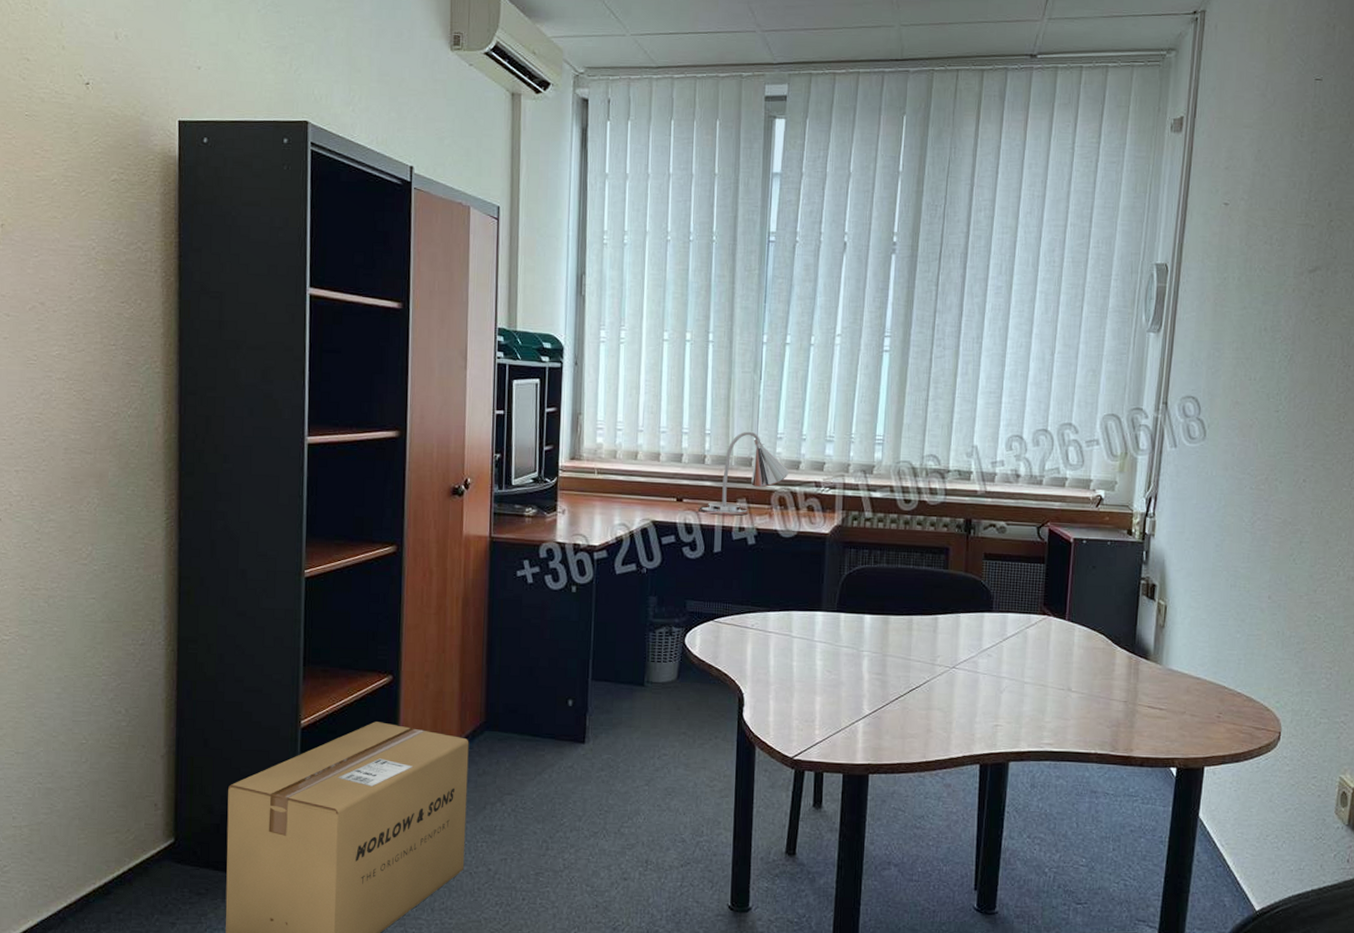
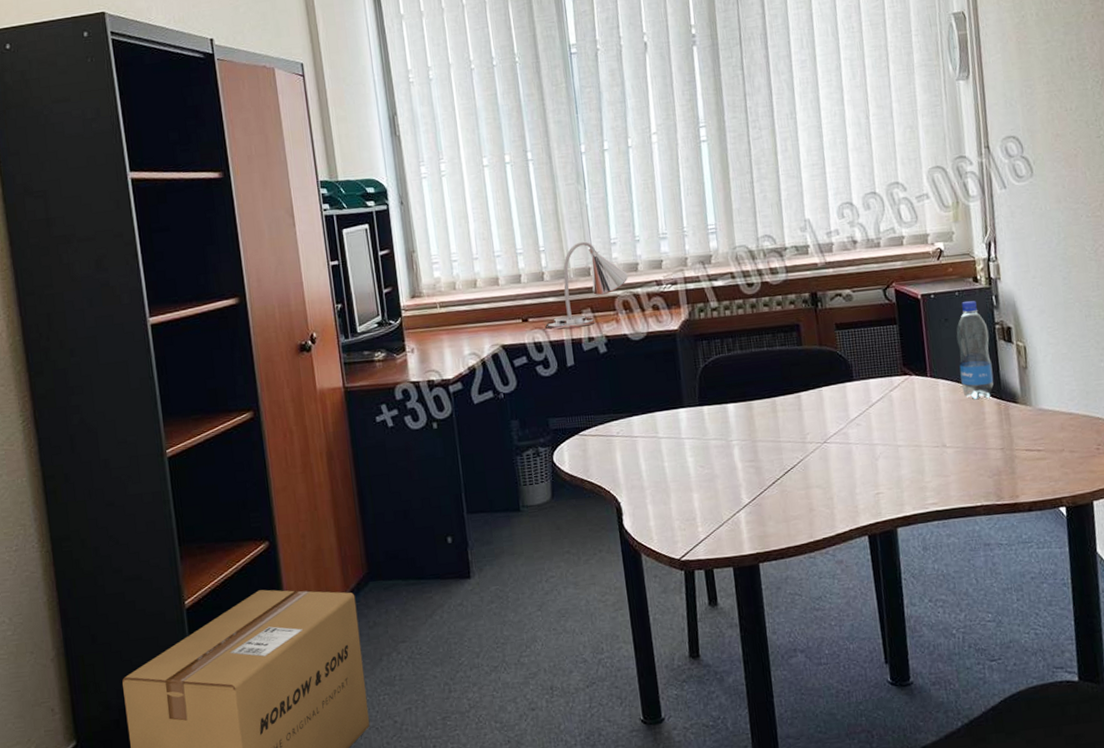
bottle: none [1097,551,1133,651] -> present [956,300,994,399]

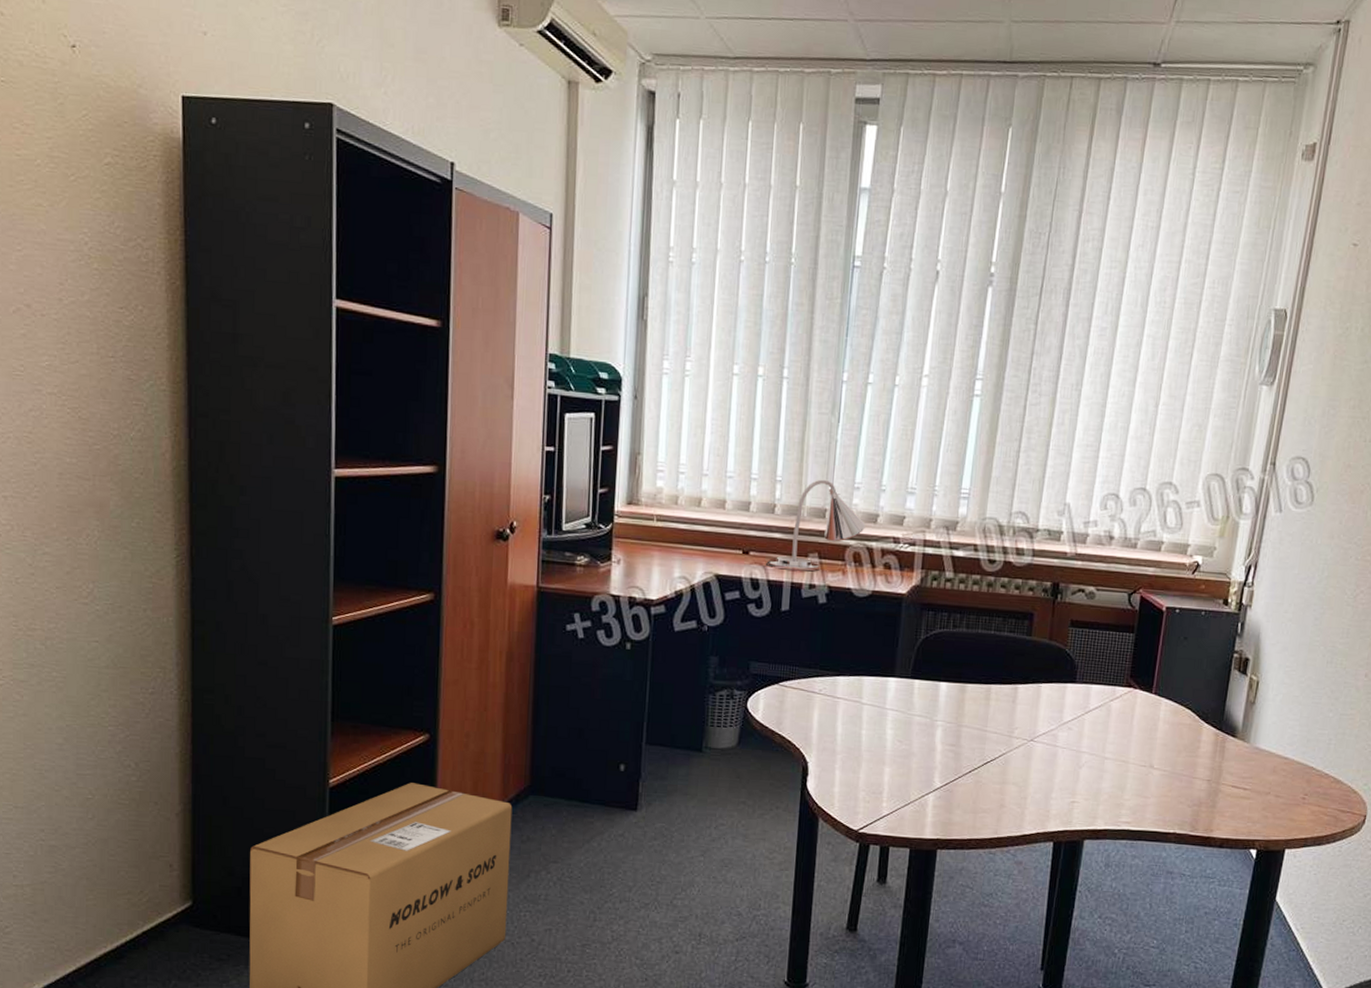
bottle: present [956,300,994,399] -> none [1183,622,1226,727]

